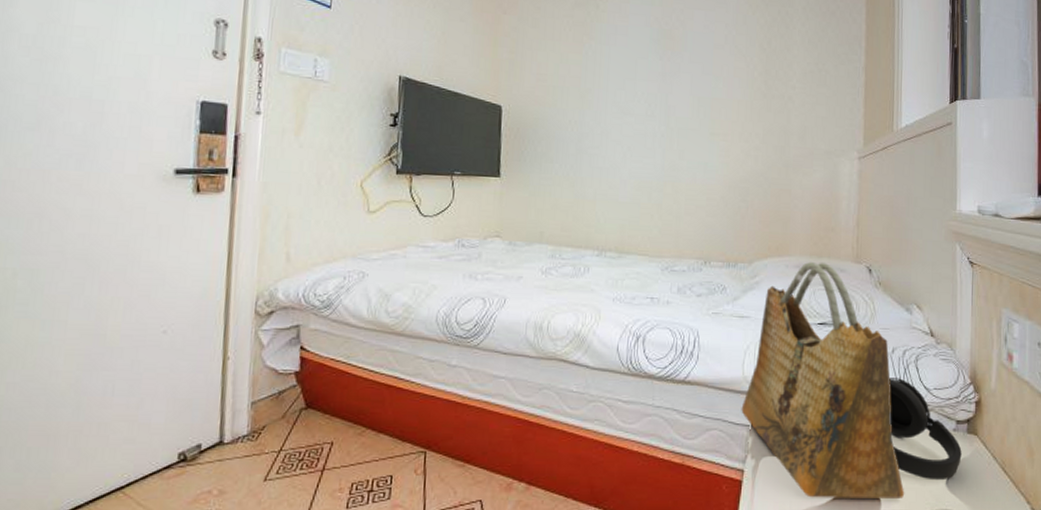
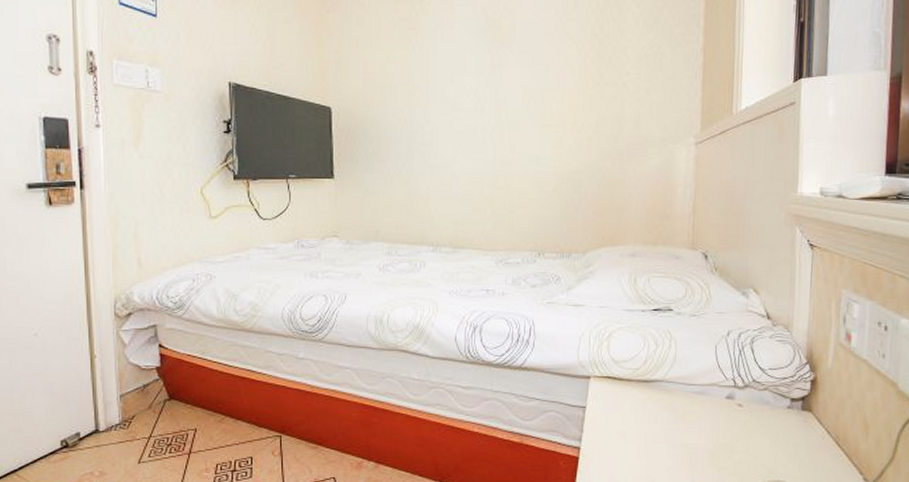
grocery bag: present [741,261,905,498] -> none [577,249,738,472]
headphones: present [889,378,962,481] -> none [723,359,796,454]

